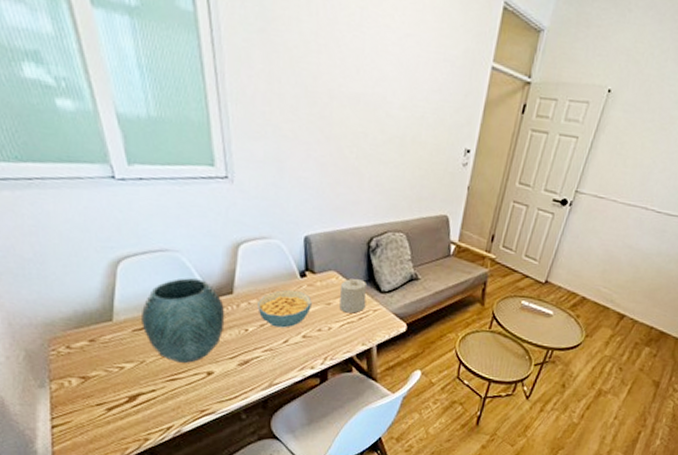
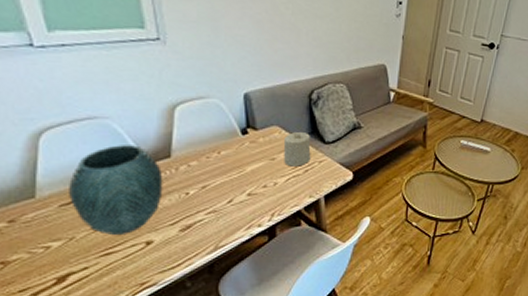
cereal bowl: present [257,289,312,328] -> none [198,148,255,188]

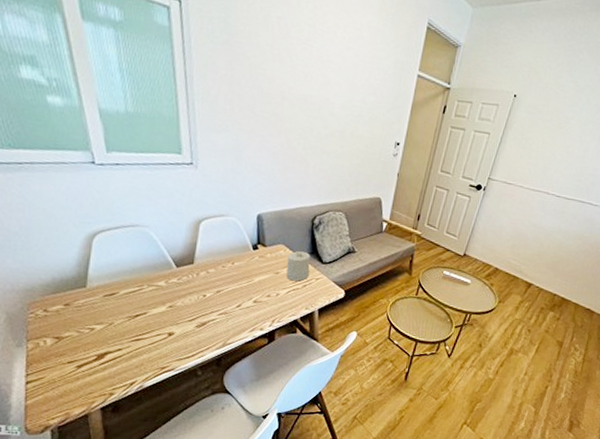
vase: present [67,145,163,236] -> none [111,250,187,326]

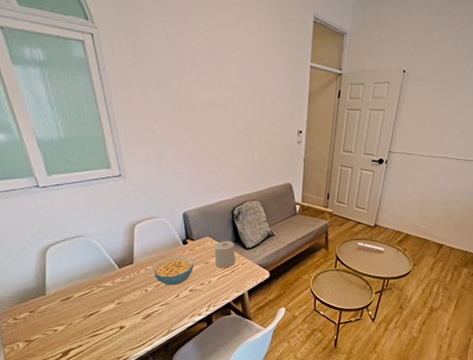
cereal bowl: none [215,260,263,294] -> present [153,255,194,286]

